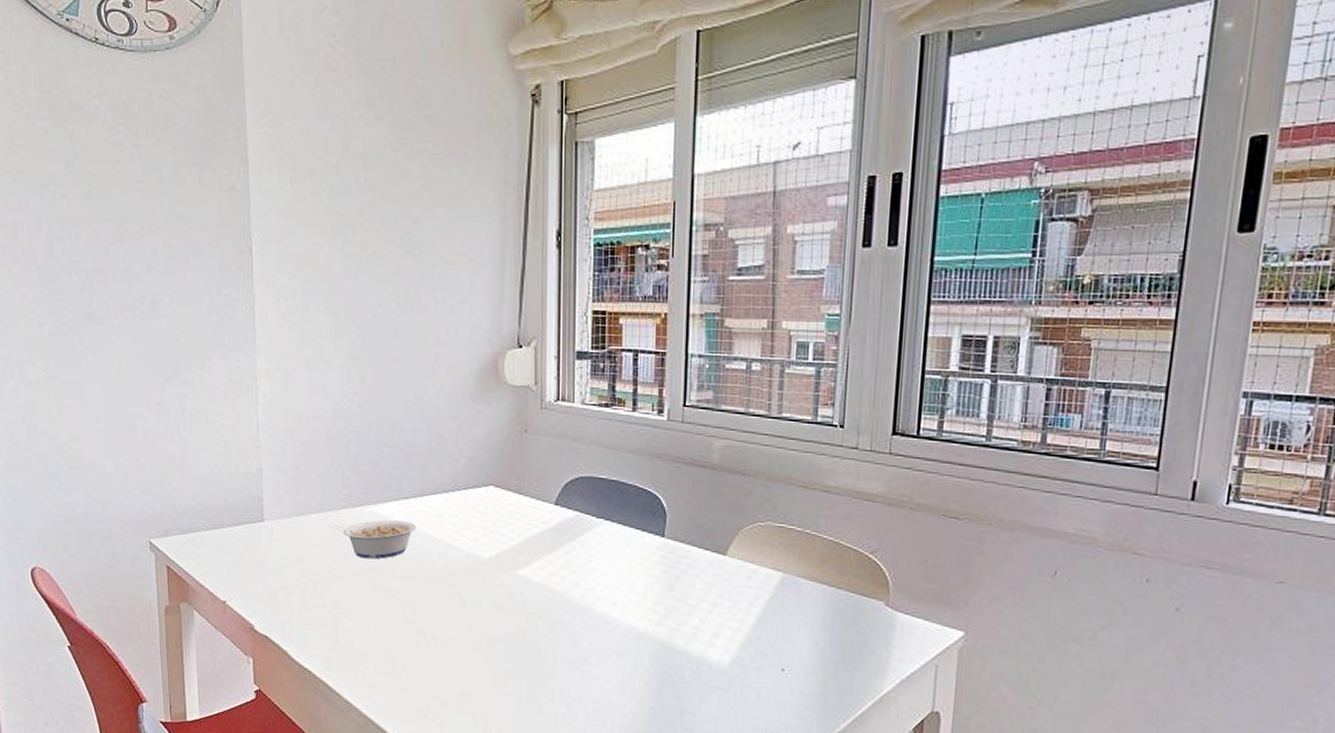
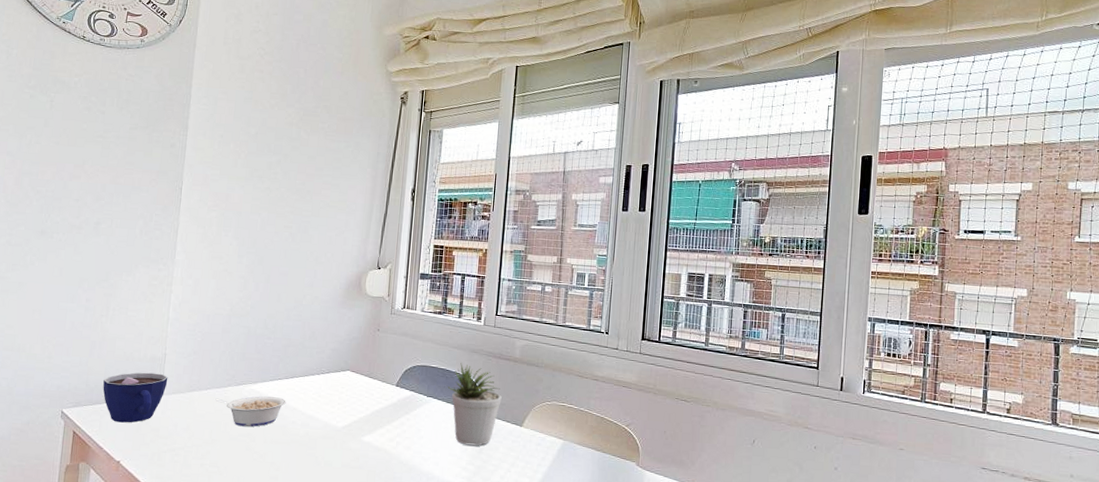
cup: none [192,492,269,556] -> present [103,372,168,423]
potted plant: none [623,472,697,581] -> present [447,363,502,446]

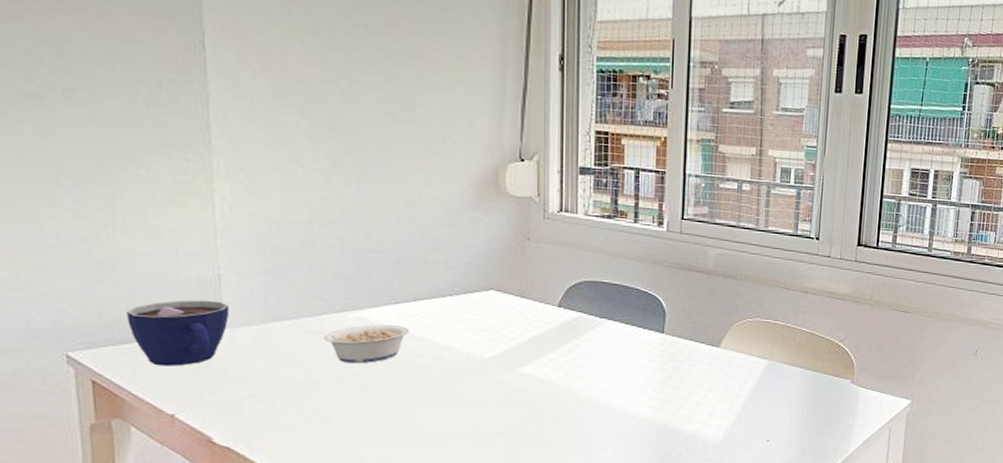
potted plant: present [447,363,502,446] -> none [625,277,693,371]

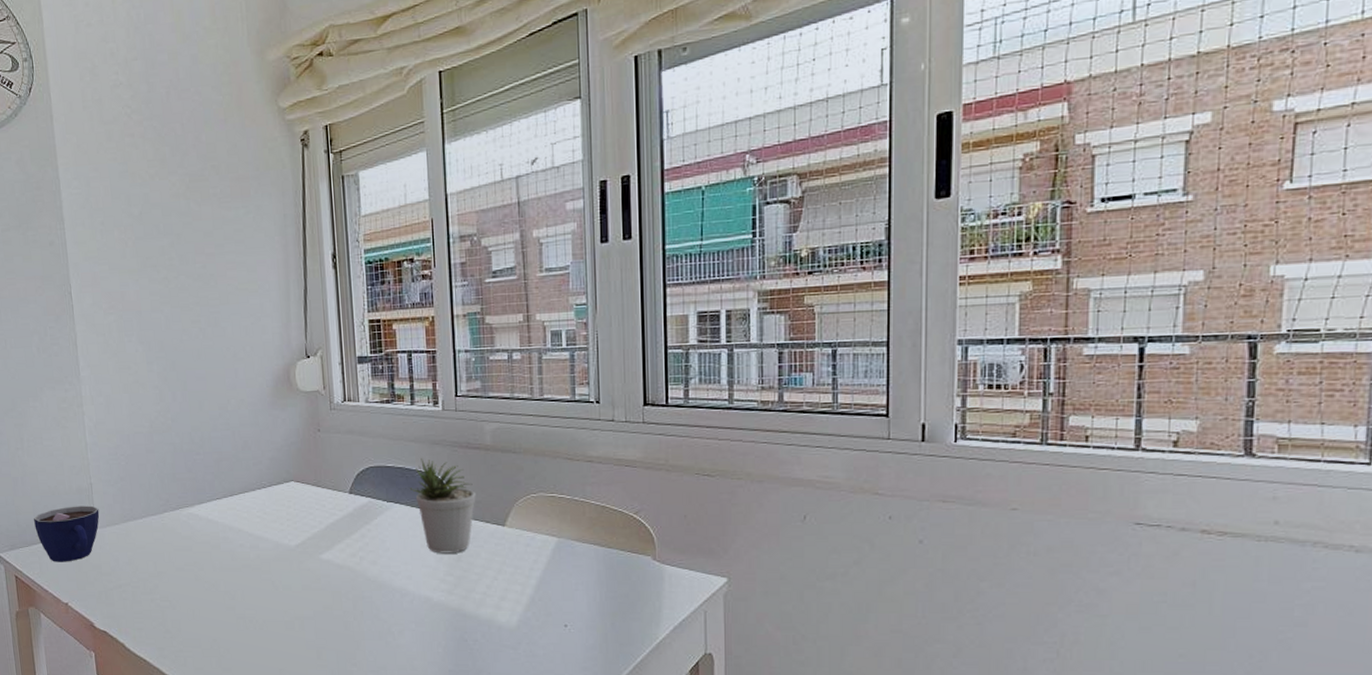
legume: present [306,325,410,364] -> none [153,519,230,555]
potted plant: none [625,277,693,371] -> present [409,458,476,554]

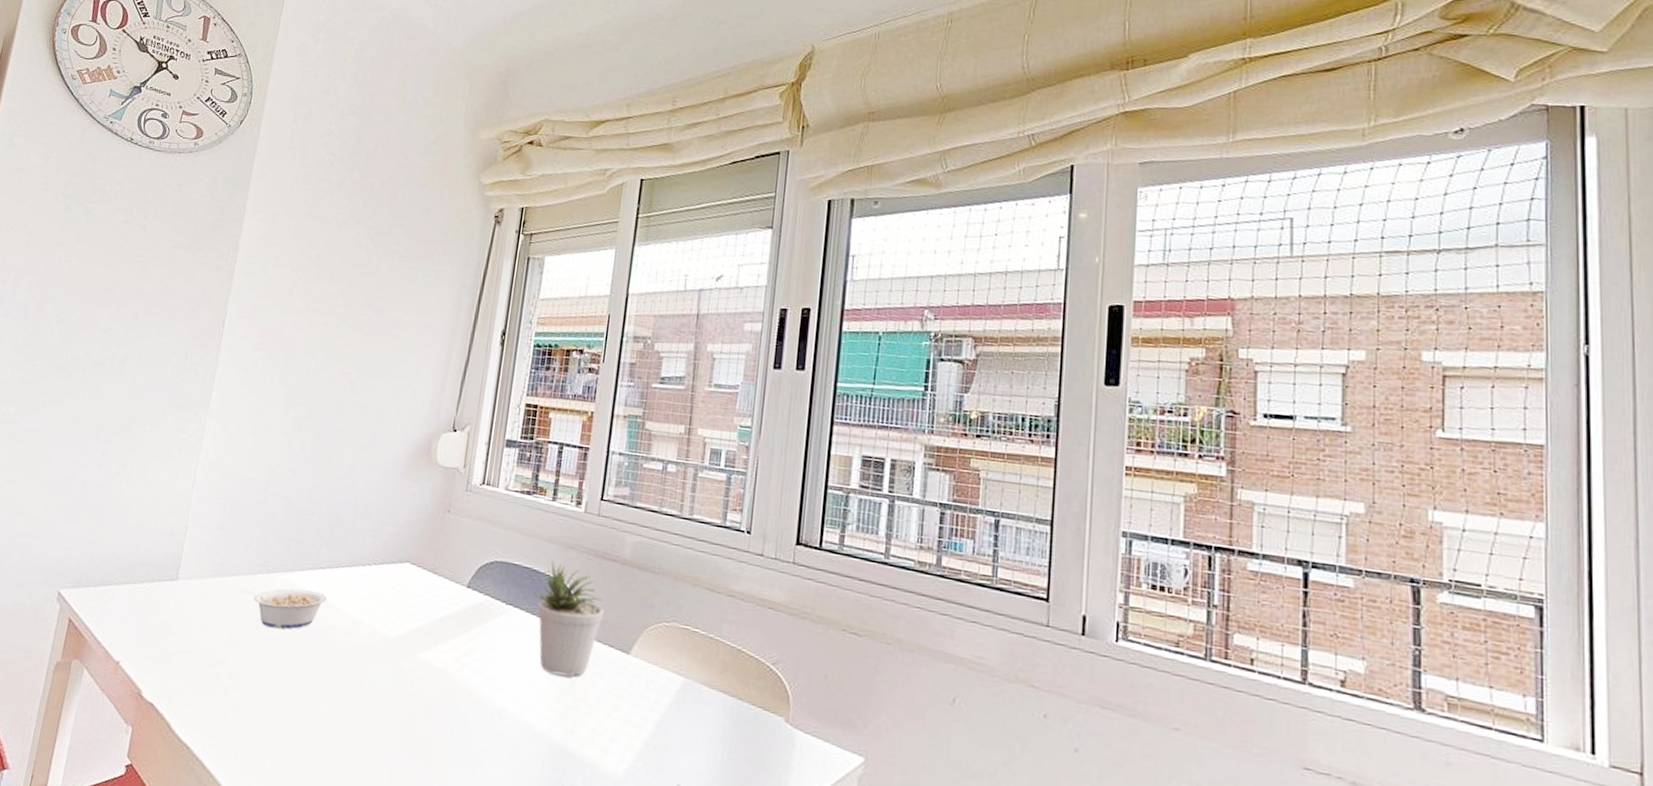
cup: present [34,505,100,562] -> none [109,548,187,613]
legume: none [153,519,230,555] -> present [240,588,328,629]

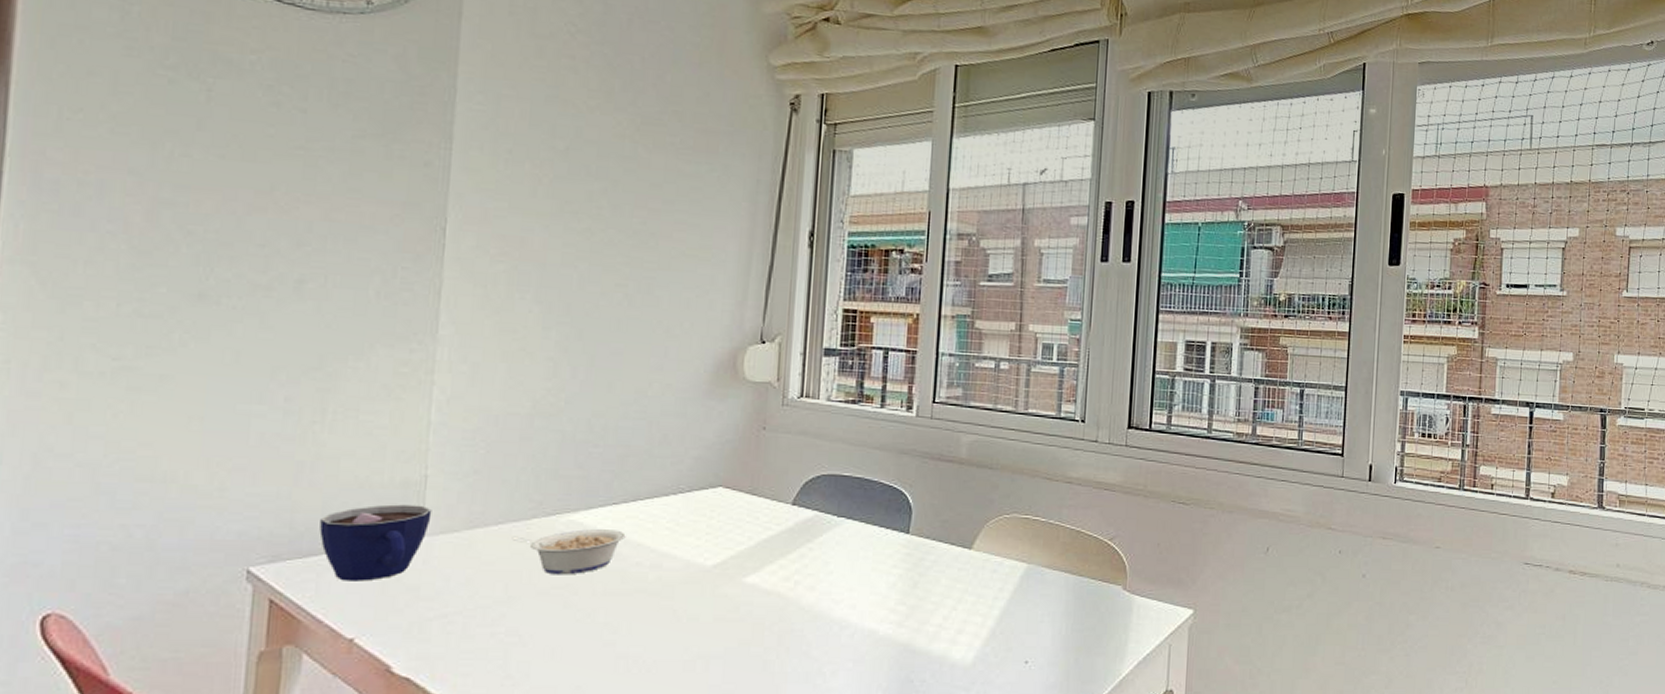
cup: none [109,548,187,613] -> present [319,504,432,581]
potted plant: present [533,561,604,677] -> none [866,469,943,579]

